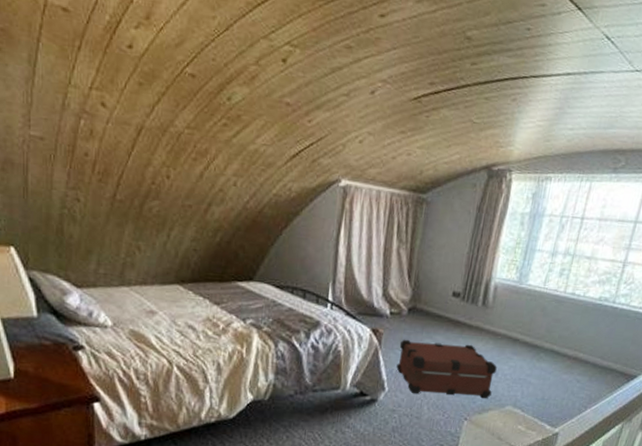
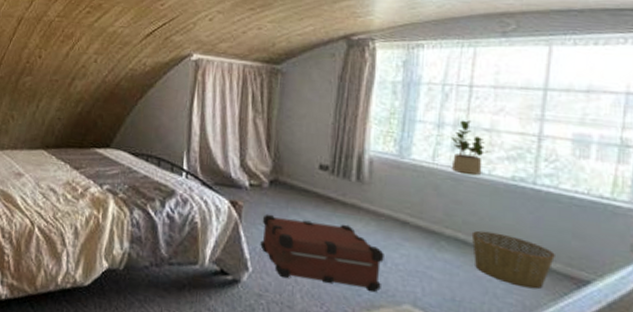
potted plant: none [557,249,587,297] -> present [450,120,489,175]
basket: none [562,342,618,385] -> present [471,230,555,289]

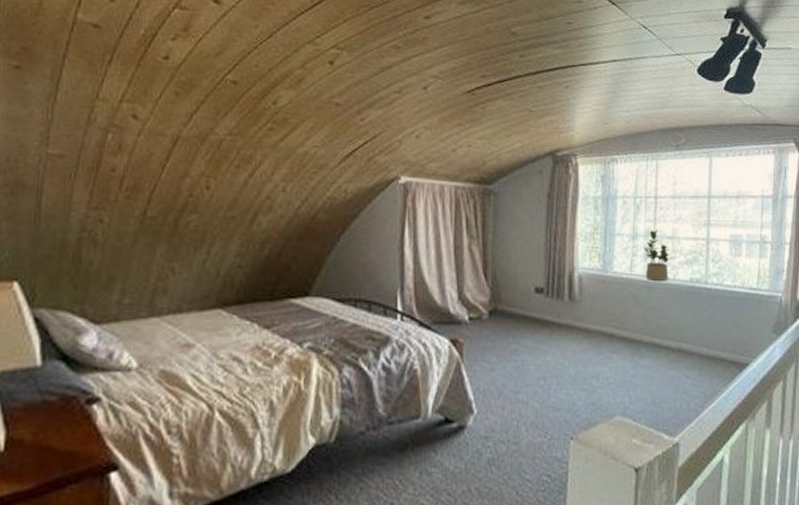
suitcase: present [260,214,384,292] -> none [484,346,597,413]
basket: present [471,230,555,289] -> none [664,332,724,379]

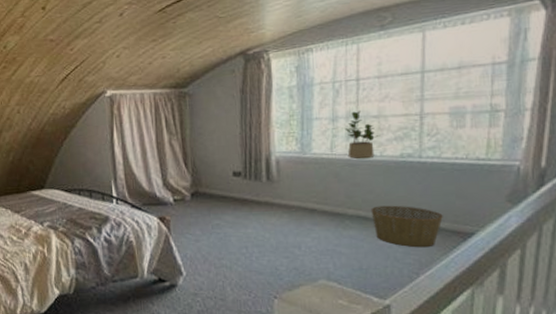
basket: none [664,332,724,379] -> present [370,205,443,248]

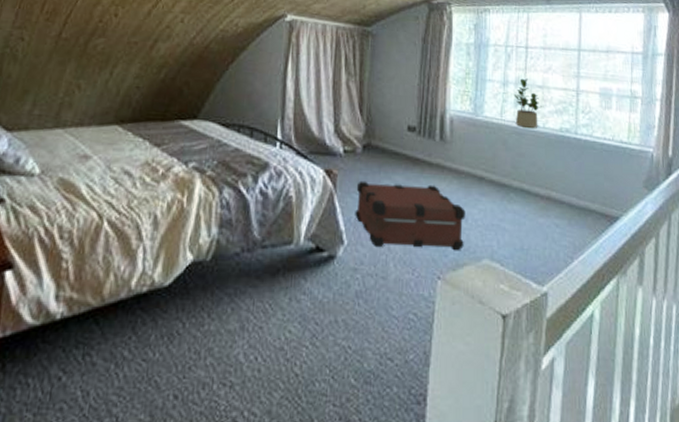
suitcase: none [189,220,299,275] -> present [355,180,466,250]
basket: present [370,205,443,248] -> none [533,180,594,230]

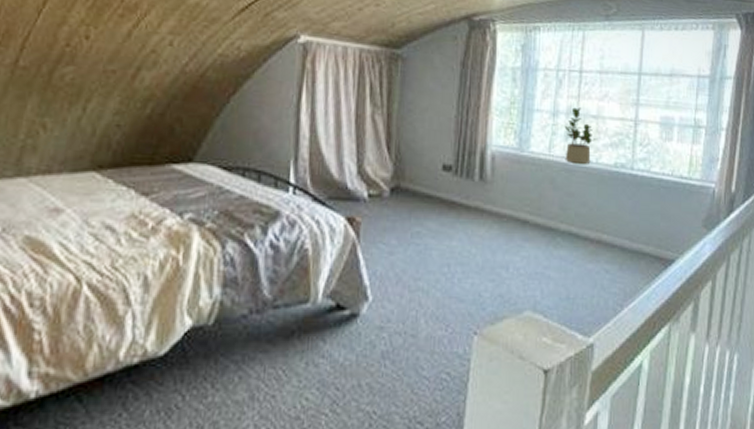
suitcase: present [355,180,466,250] -> none [381,228,507,302]

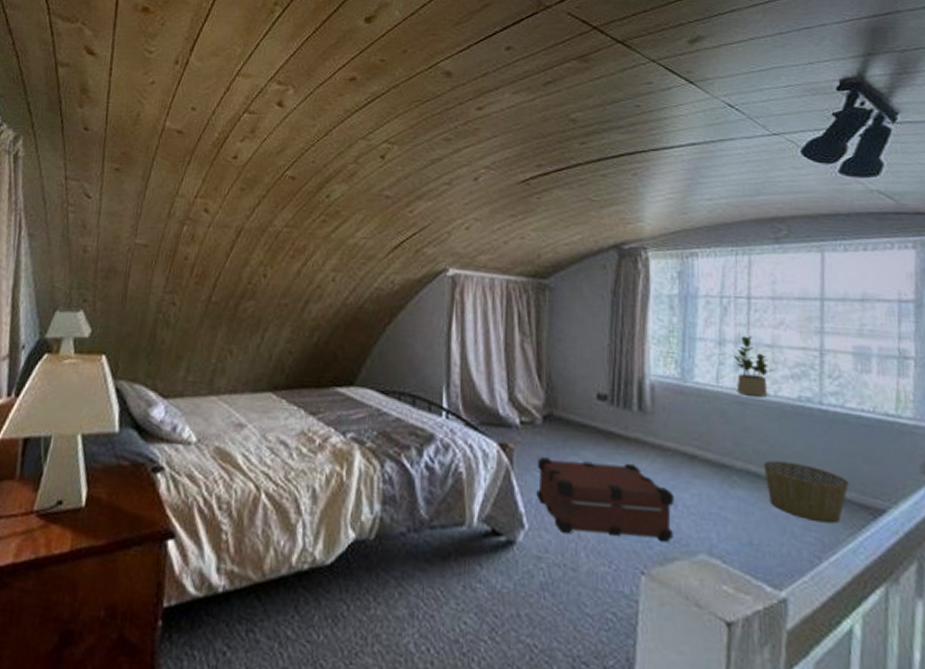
suitcase: none [381,228,507,302] -> present [536,456,674,541]
basket: none [582,222,648,275] -> present [763,460,849,524]

